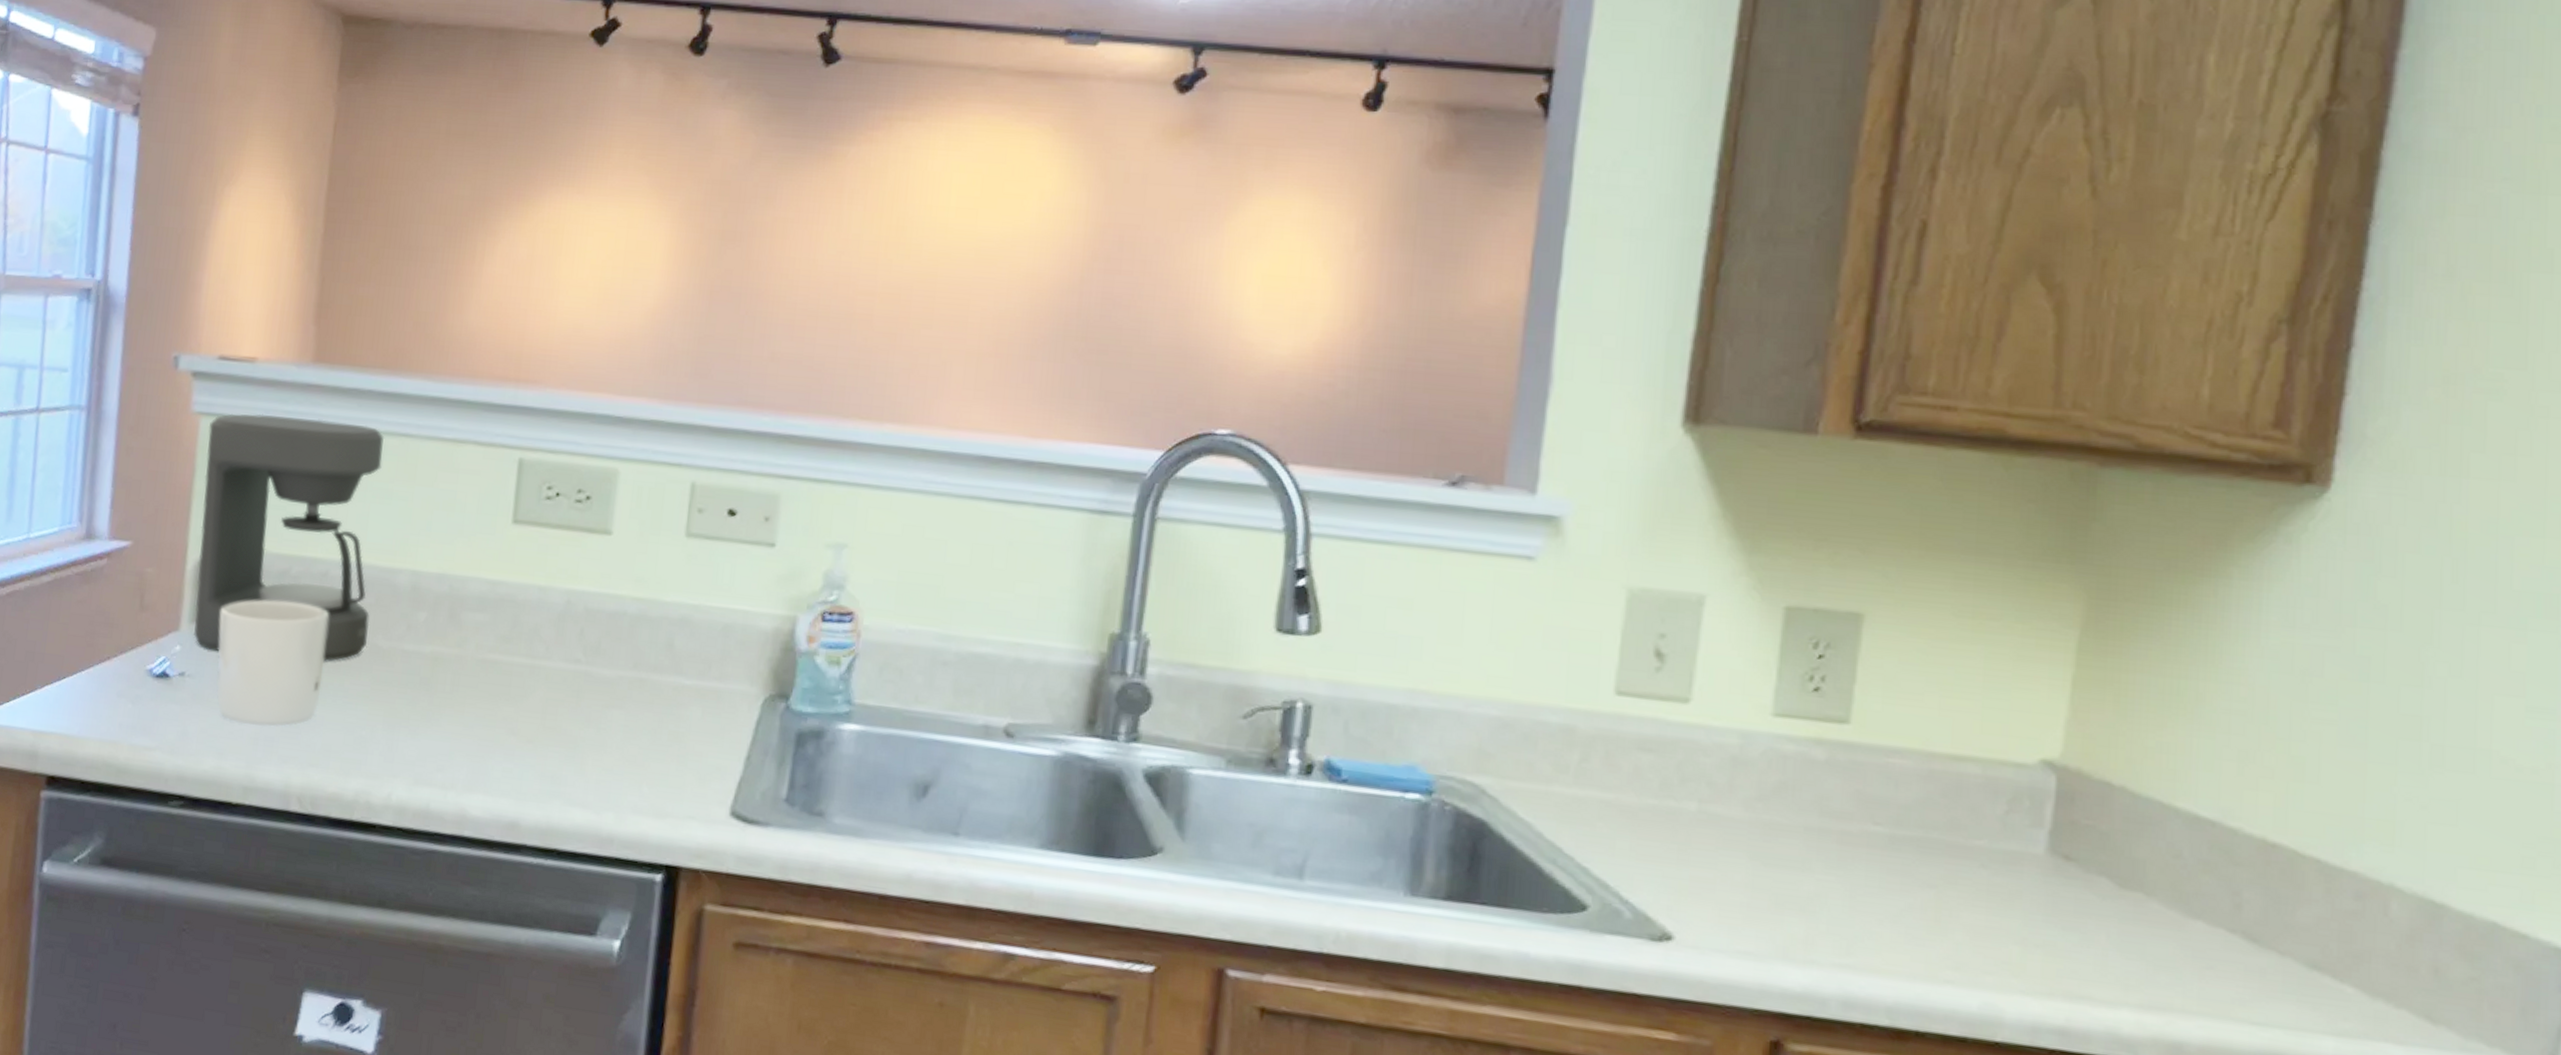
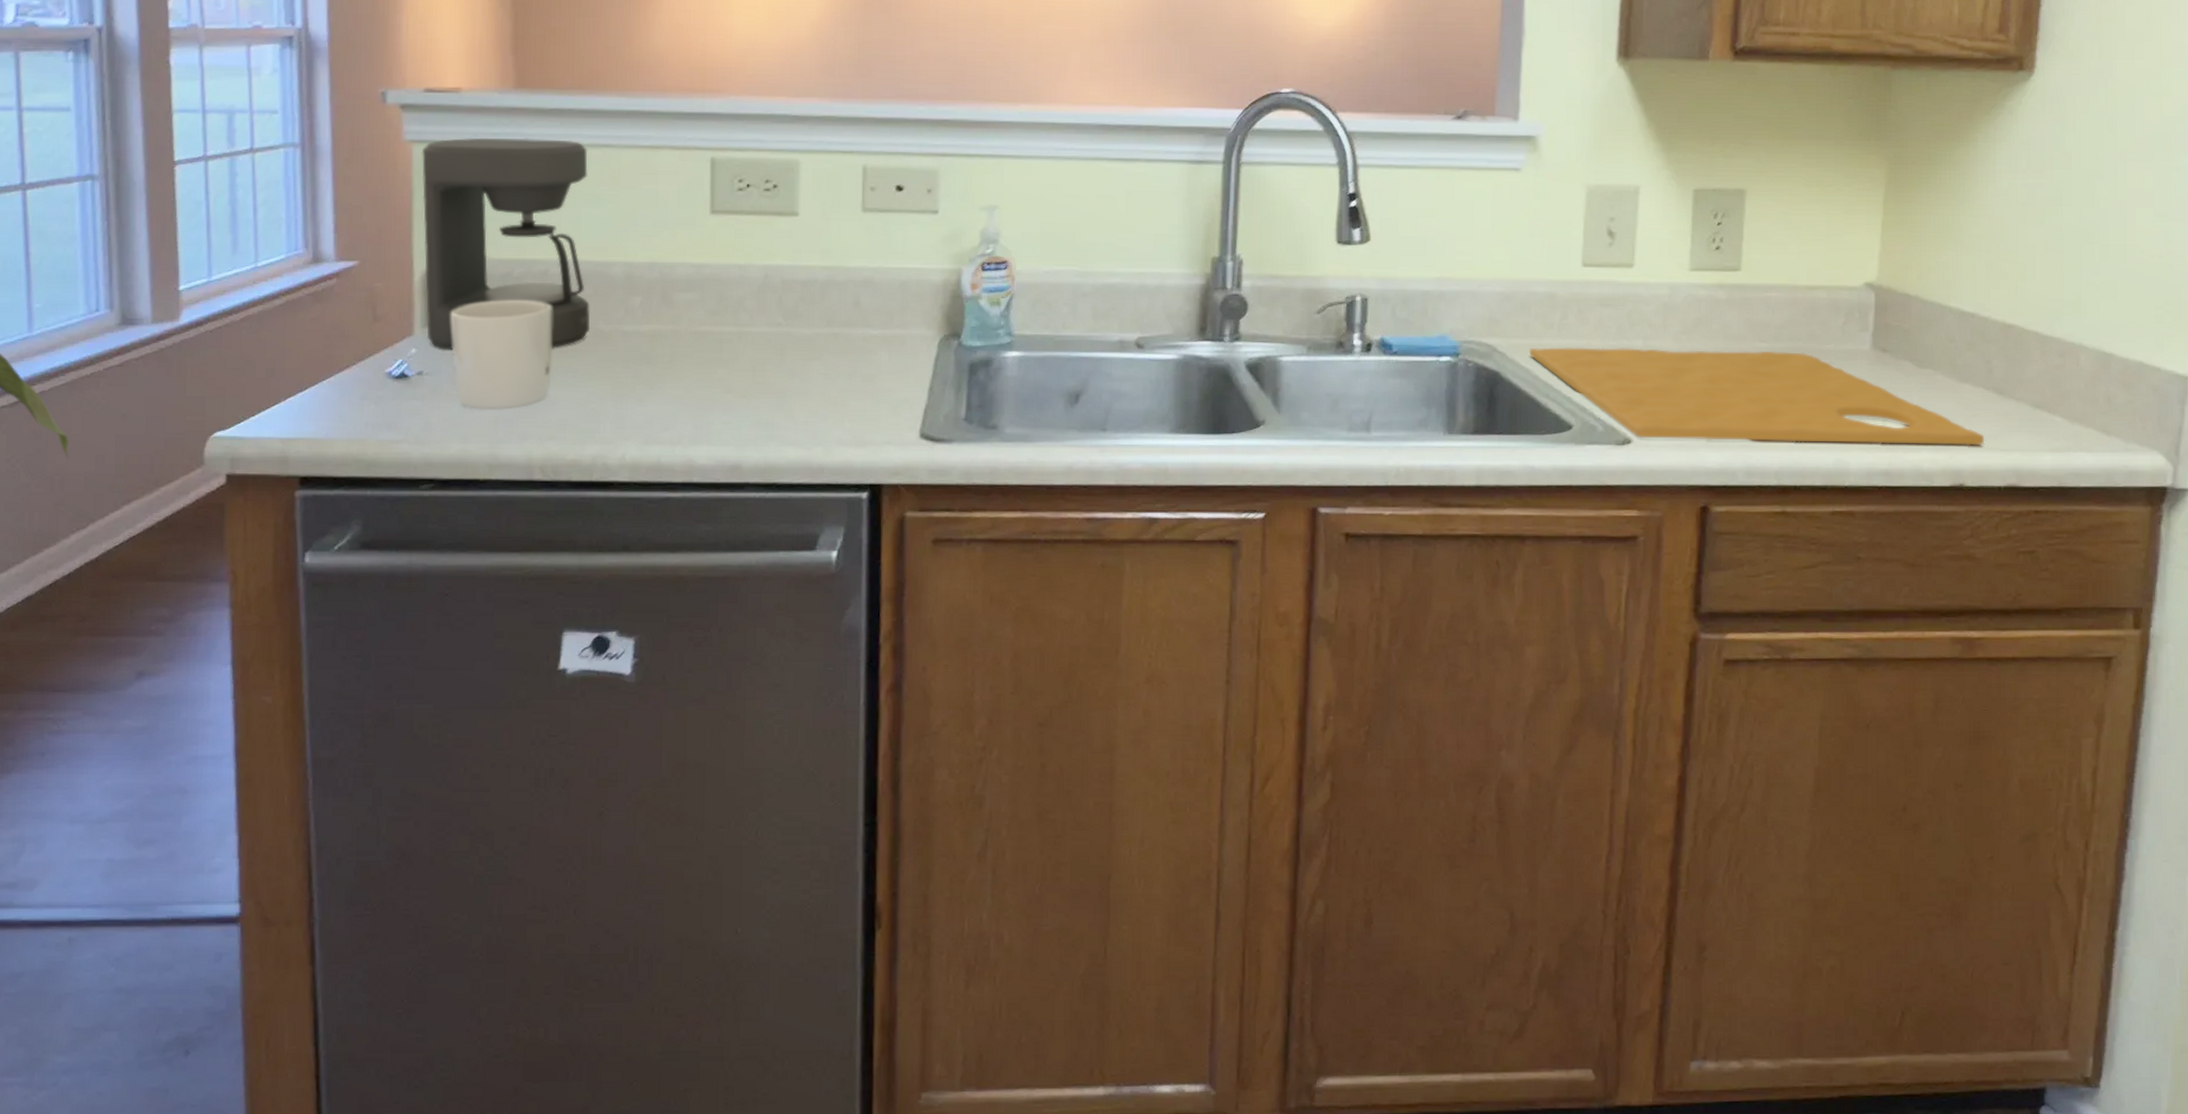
cutting board: none [1532,795,2224,1012] -> present [1530,347,1984,446]

